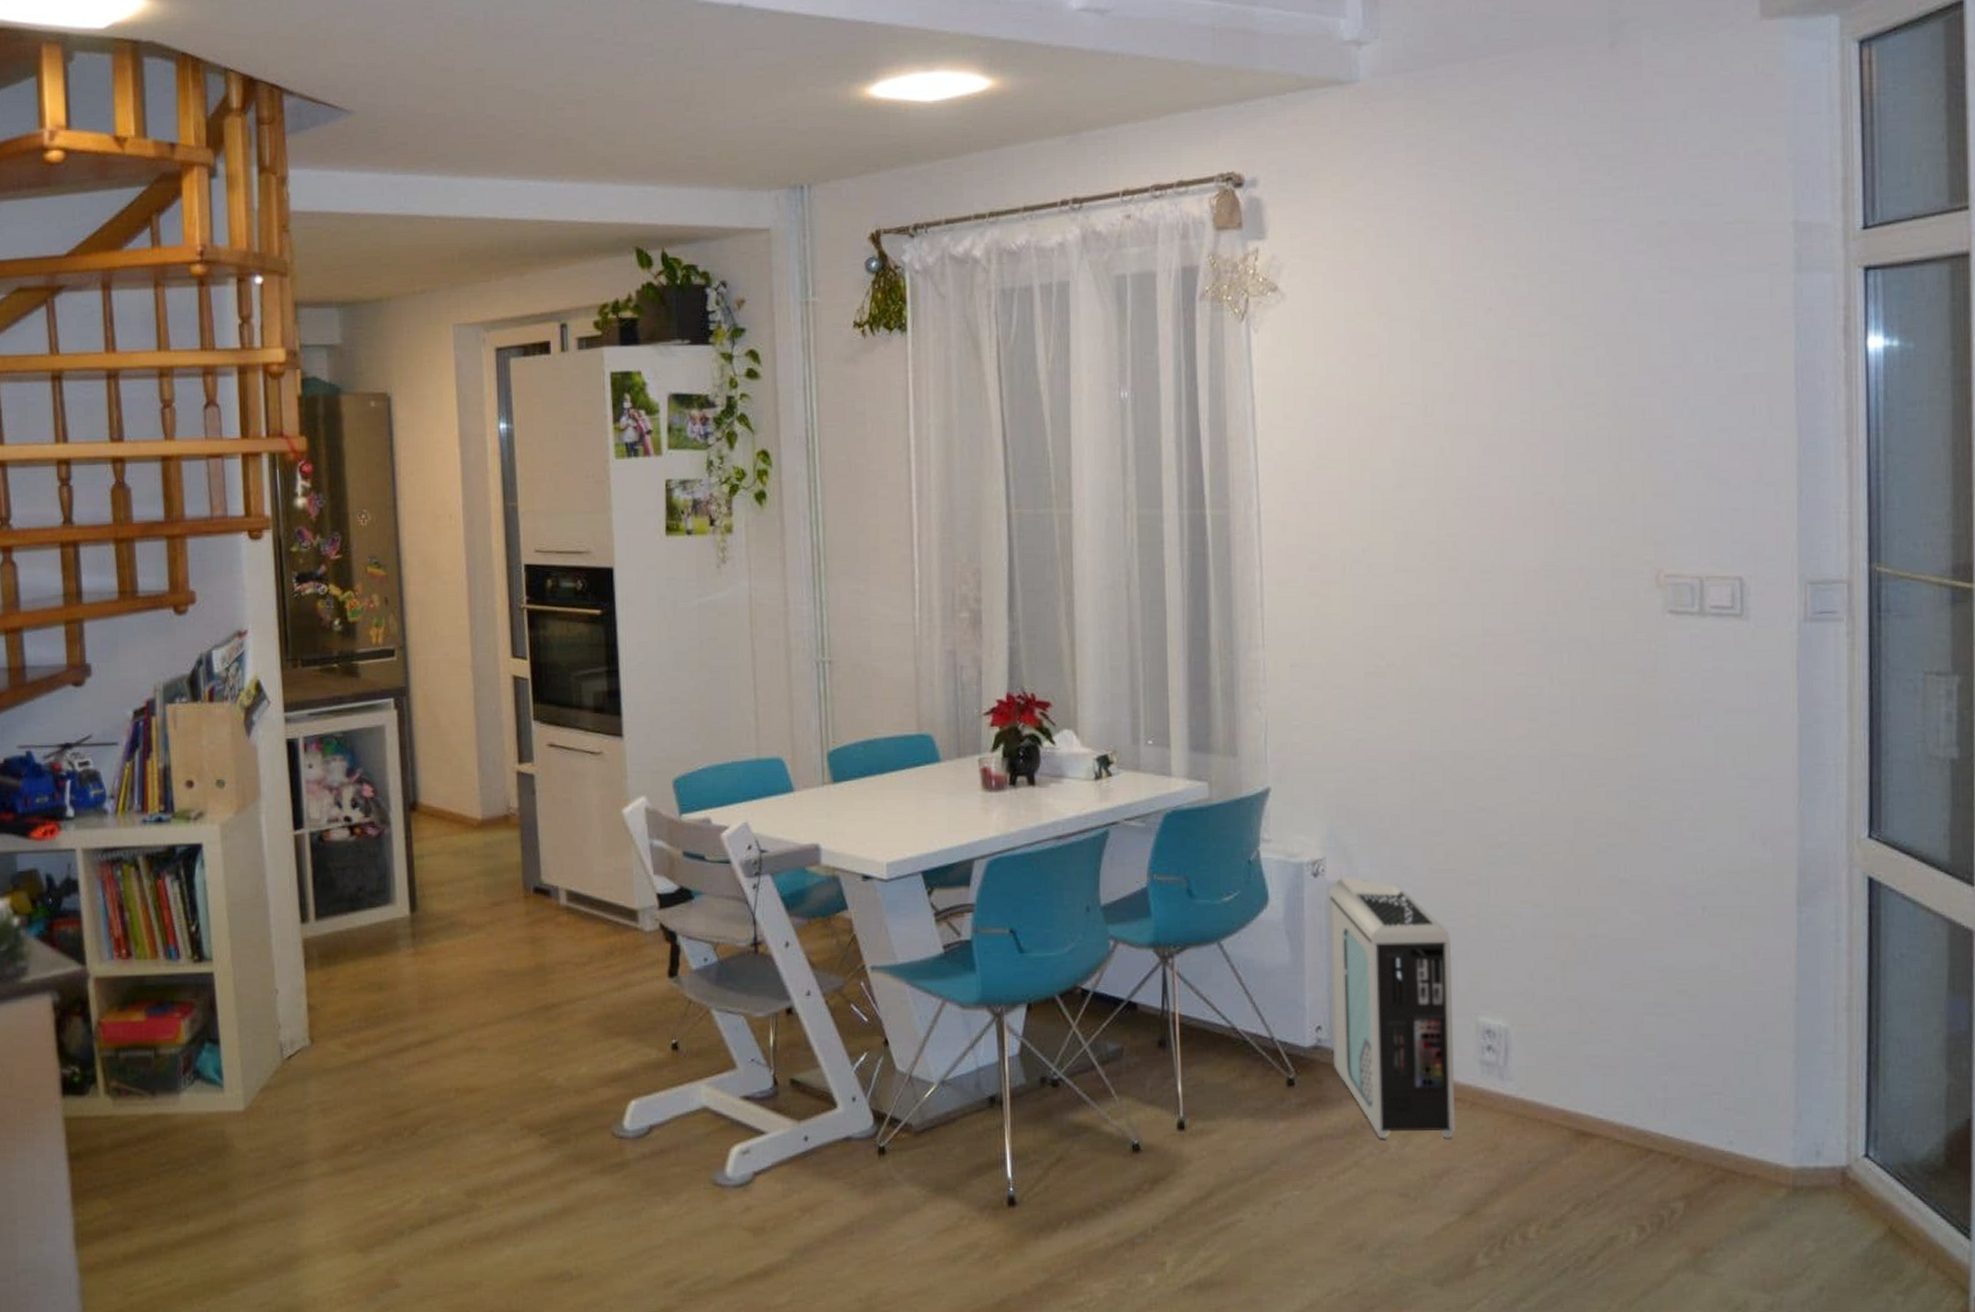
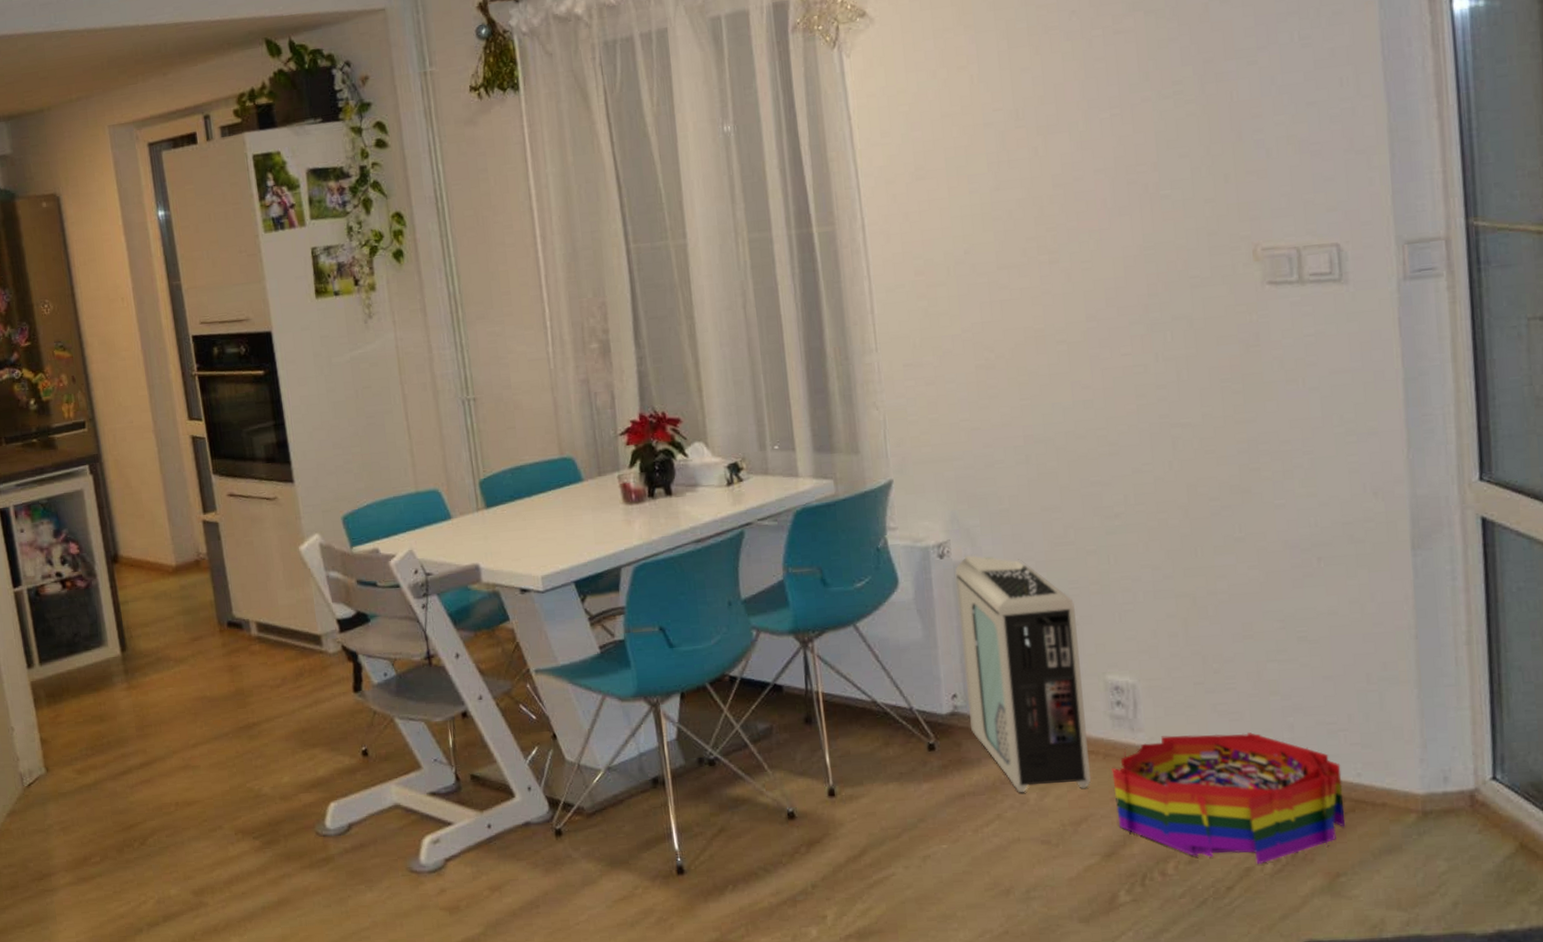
storage bin: none [1478,1087,1715,1234] -> present [1112,732,1346,865]

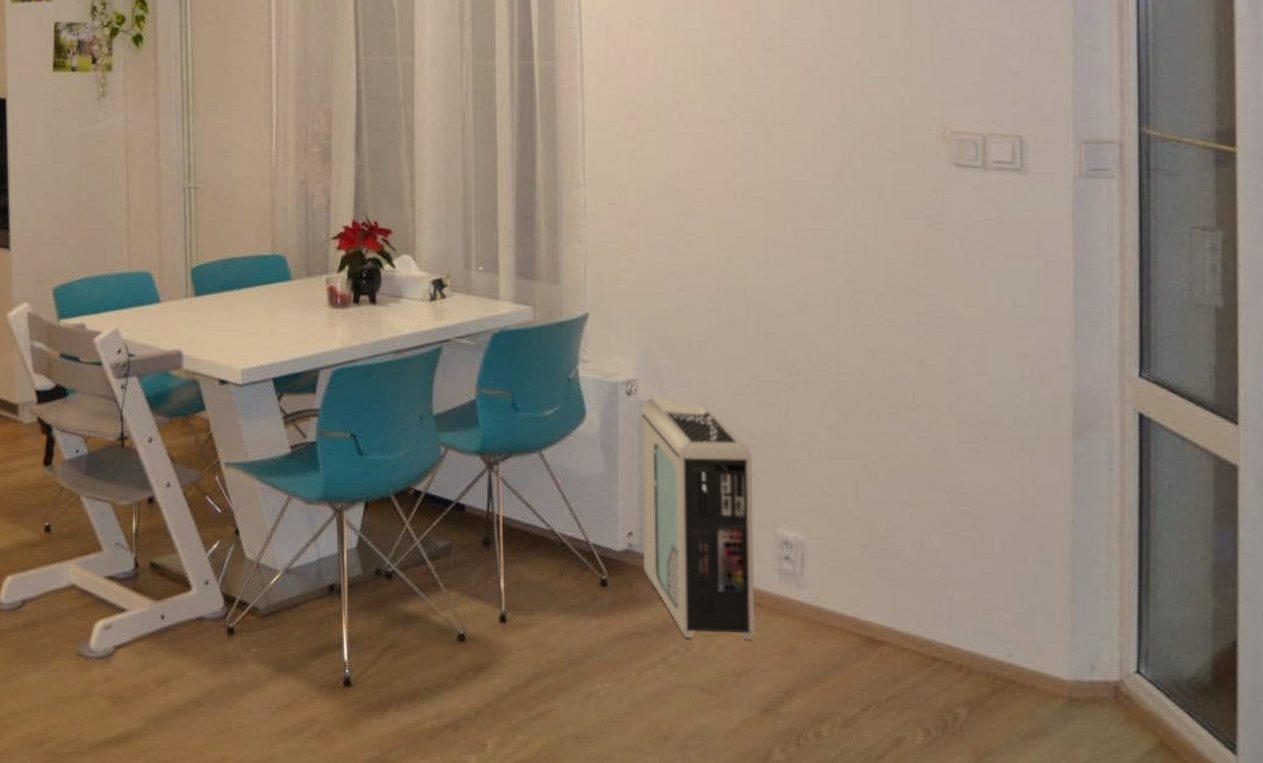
storage bin: present [1112,732,1346,865] -> none [776,596,995,736]

